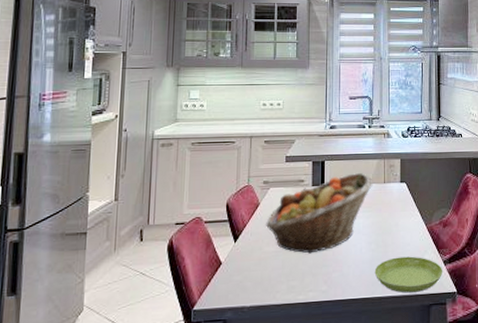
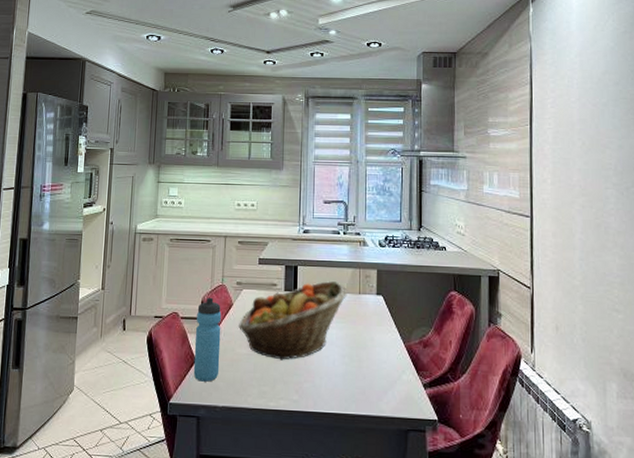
water bottle: none [219,198,248,284] -> present [193,297,222,382]
saucer: present [374,256,443,293] -> none [347,374,423,415]

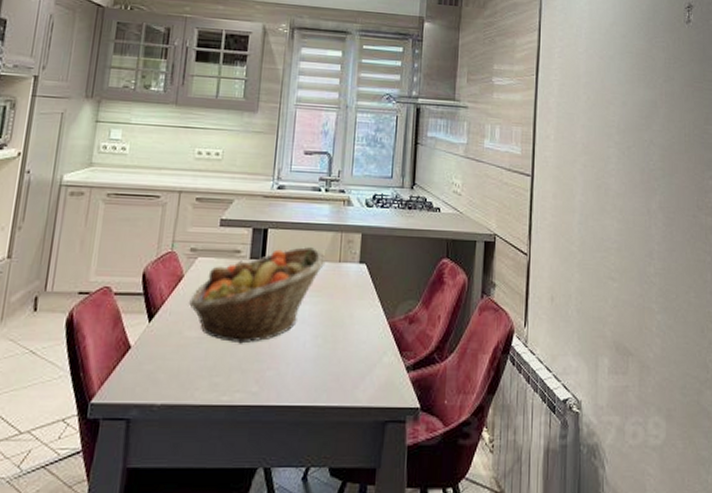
water bottle: present [193,297,222,382] -> none [125,267,169,374]

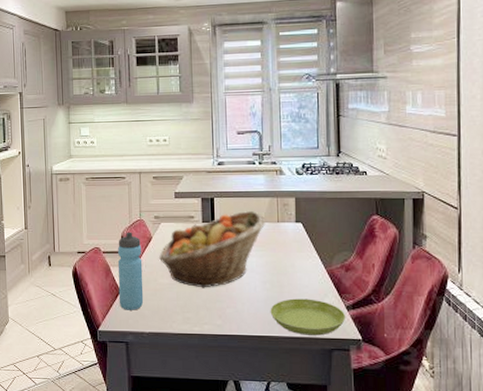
water bottle: none [125,267,169,374] -> present [117,232,144,310]
saucer: none [319,357,405,404] -> present [270,298,346,336]

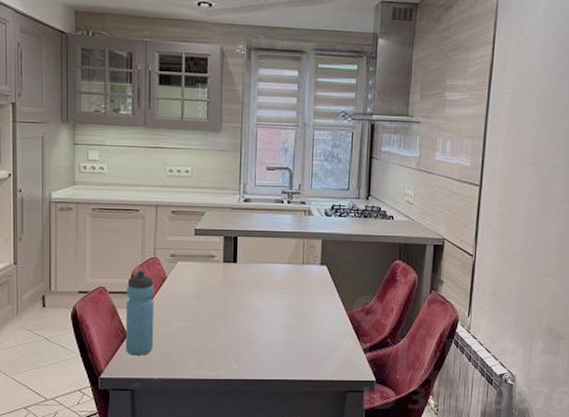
fruit basket: present [158,211,266,288] -> none [172,252,291,332]
saucer: present [270,298,346,336] -> none [288,342,363,378]

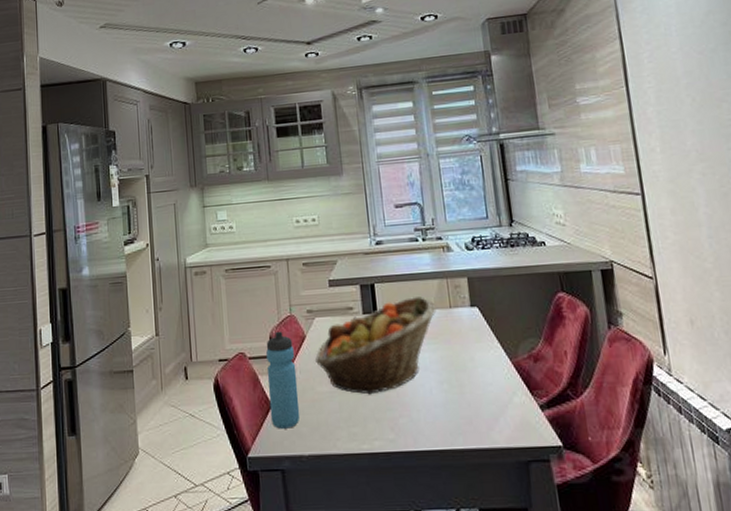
fruit basket: none [172,252,291,332] -> present [314,296,437,395]

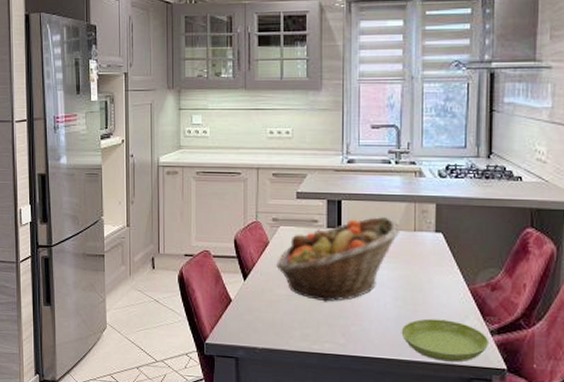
water bottle: present [266,331,300,429] -> none [229,234,257,323]
saucer: none [450,399,541,446] -> present [401,318,490,363]

